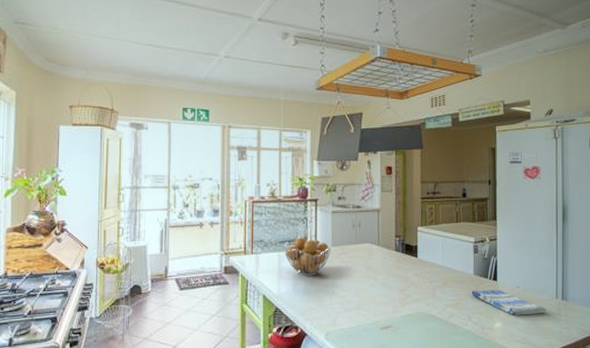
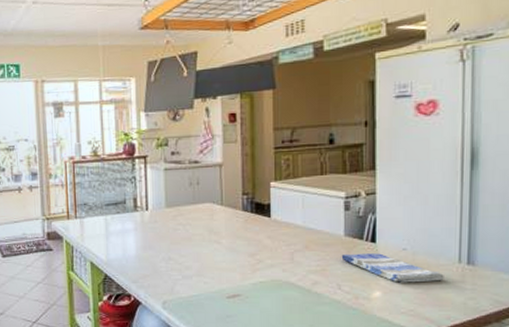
fruit basket: present [283,237,331,276] -> none [110,199,165,241]

